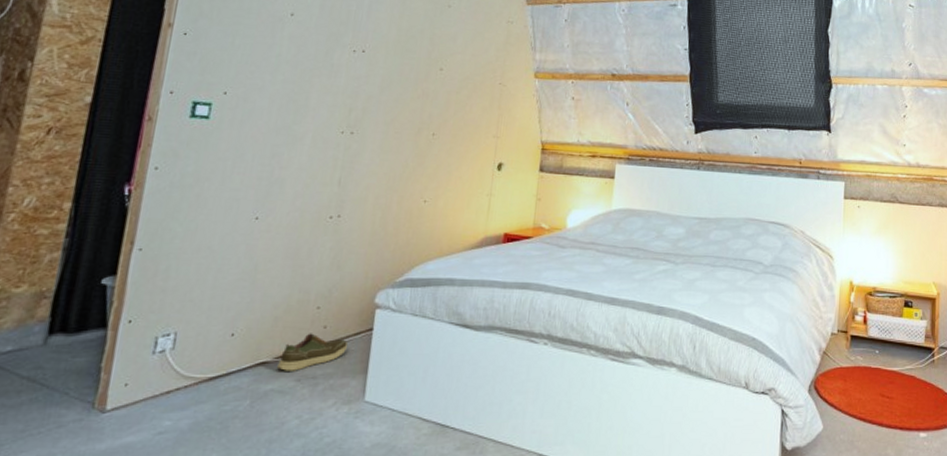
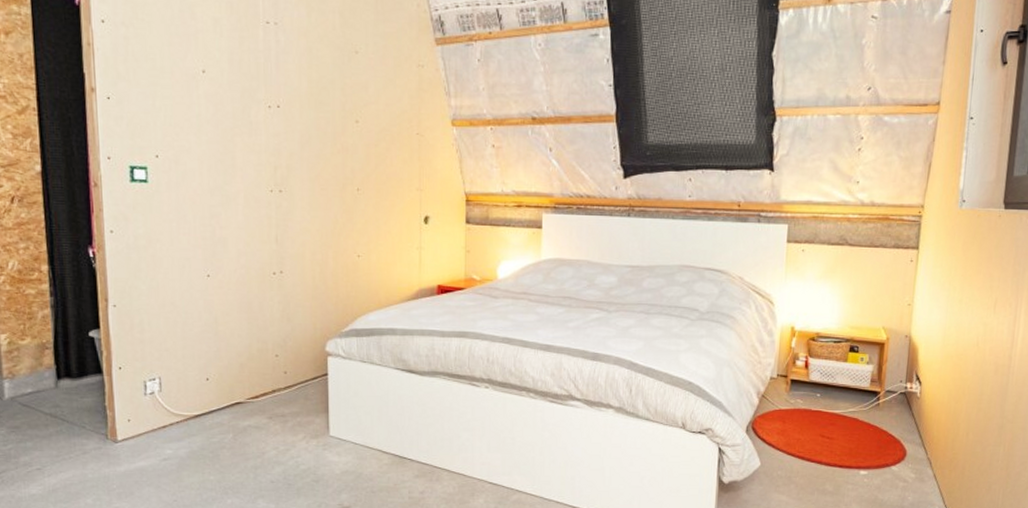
shoe: present [276,333,349,371] -> none [249,378,308,410]

